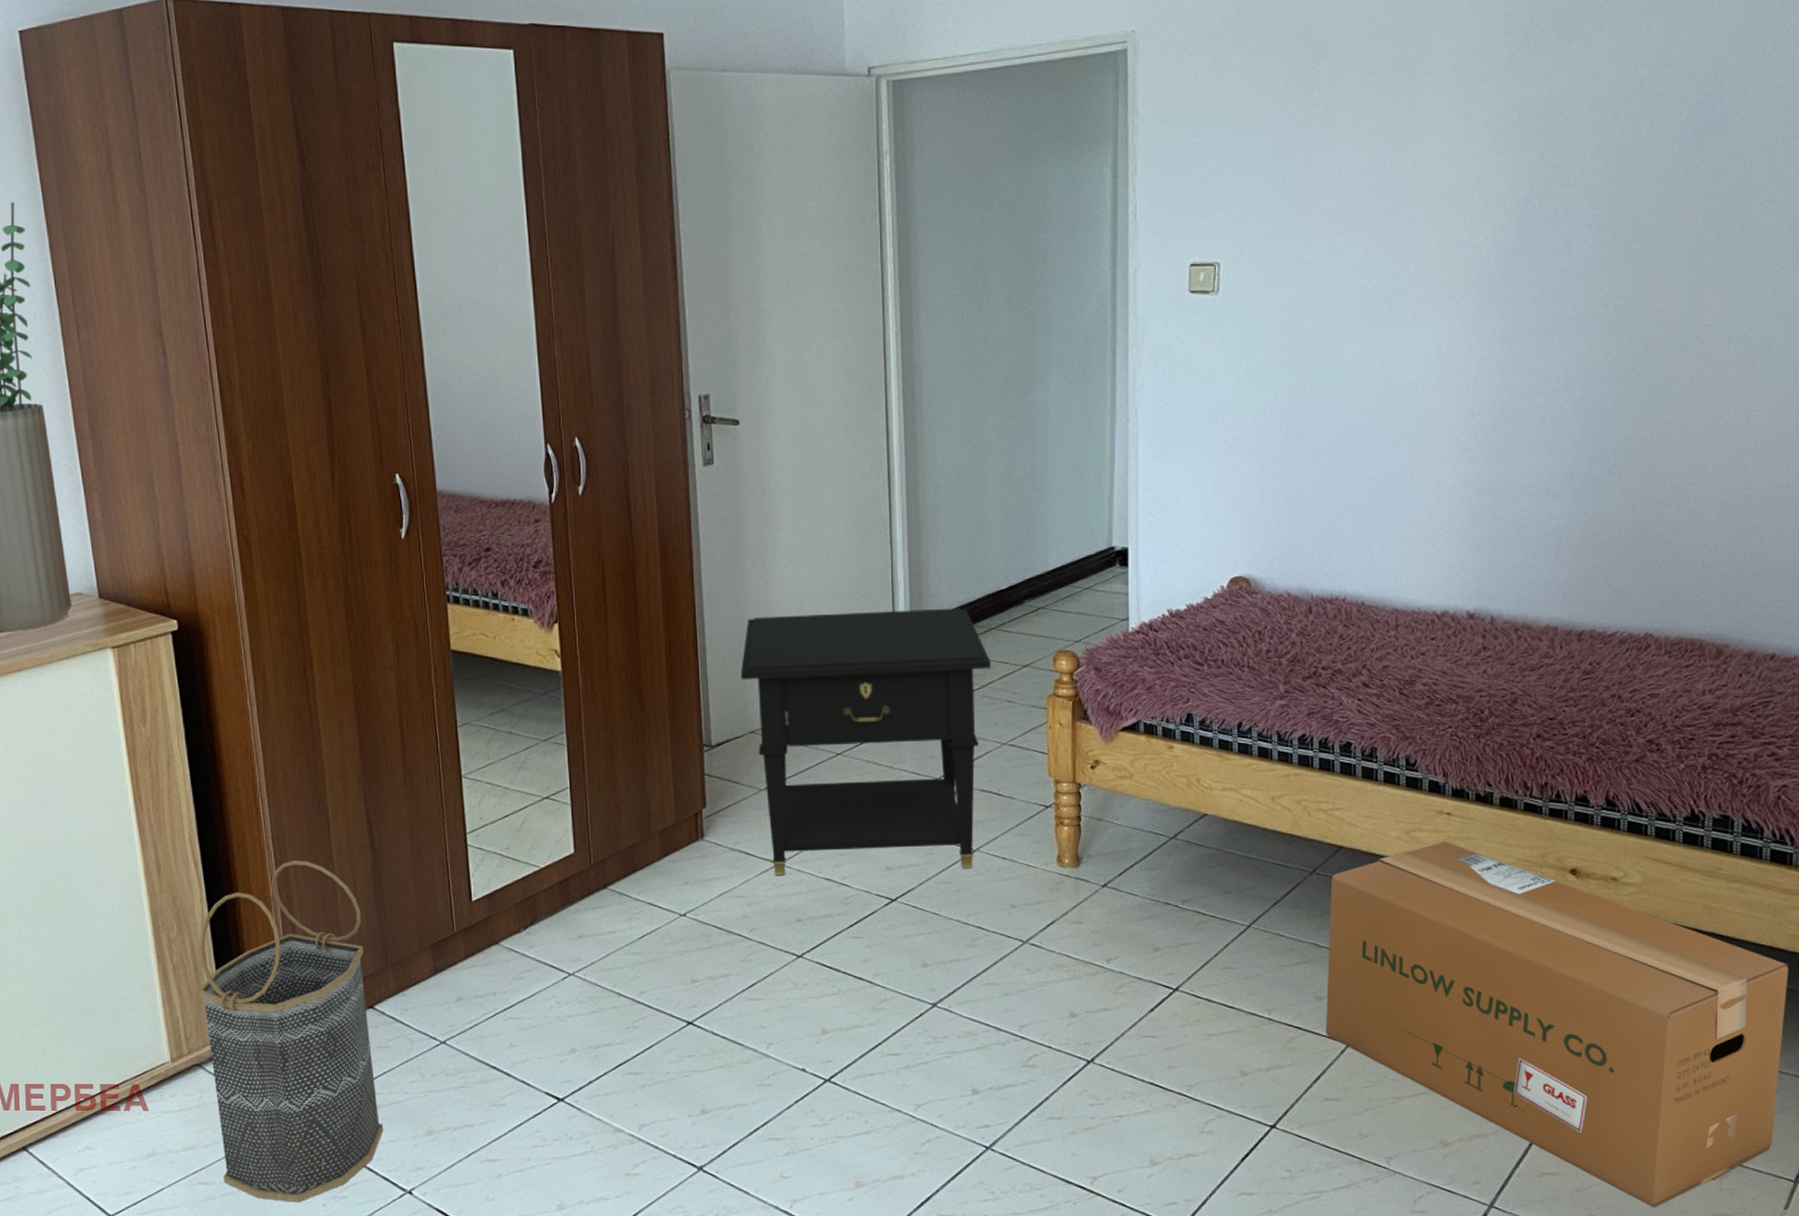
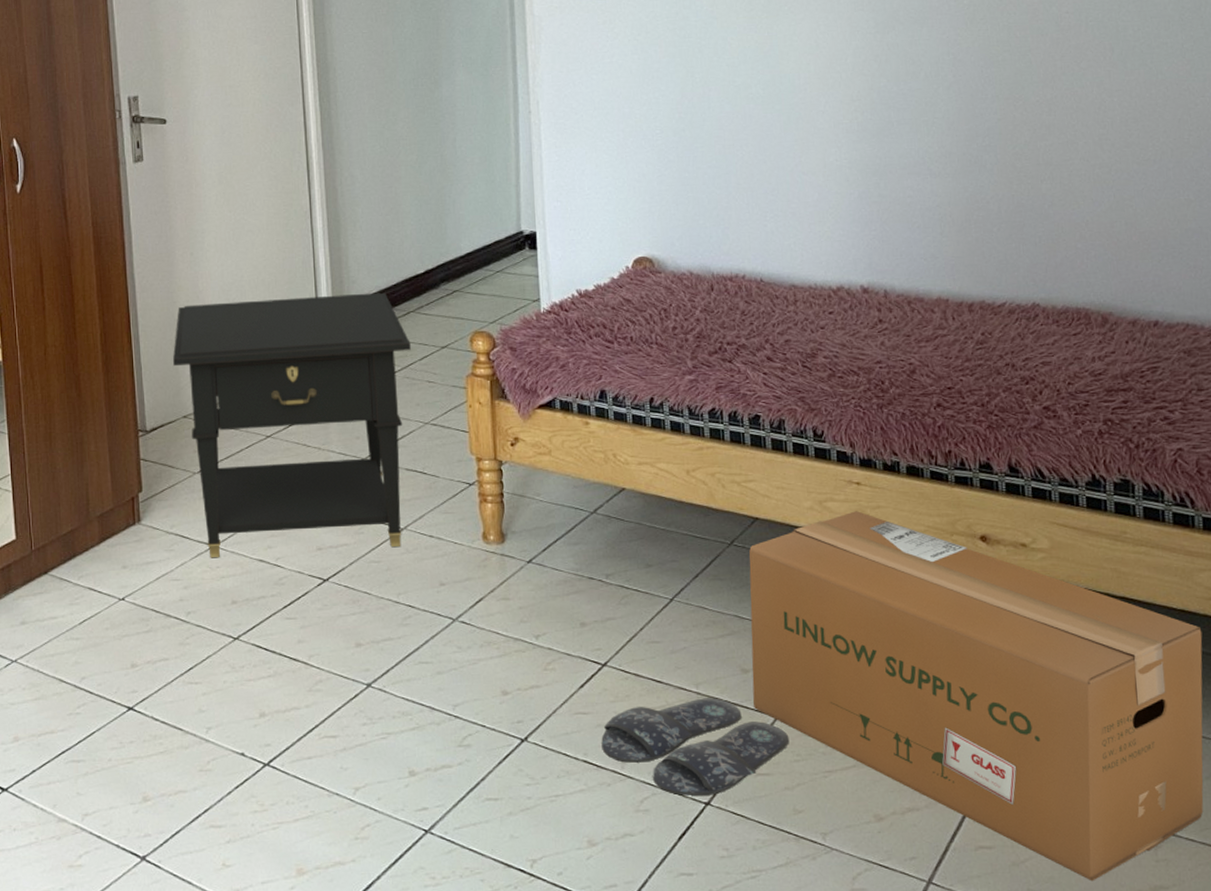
slippers: none [1169,1024,1360,1118] -> present [601,698,790,796]

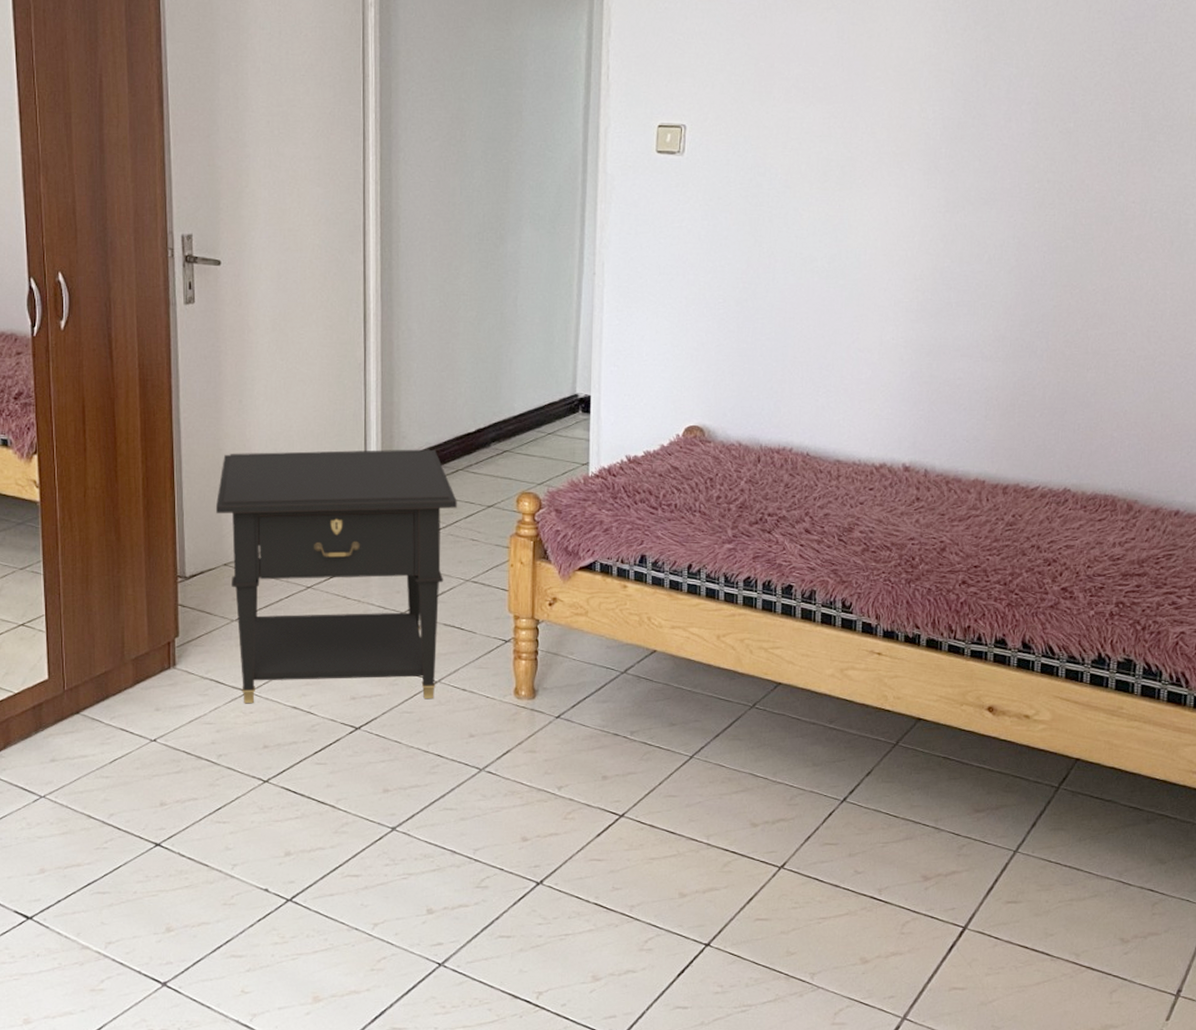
slippers: present [601,698,790,796] -> none [613,849,790,937]
box: present [749,511,1204,882] -> none [759,680,1179,1020]

